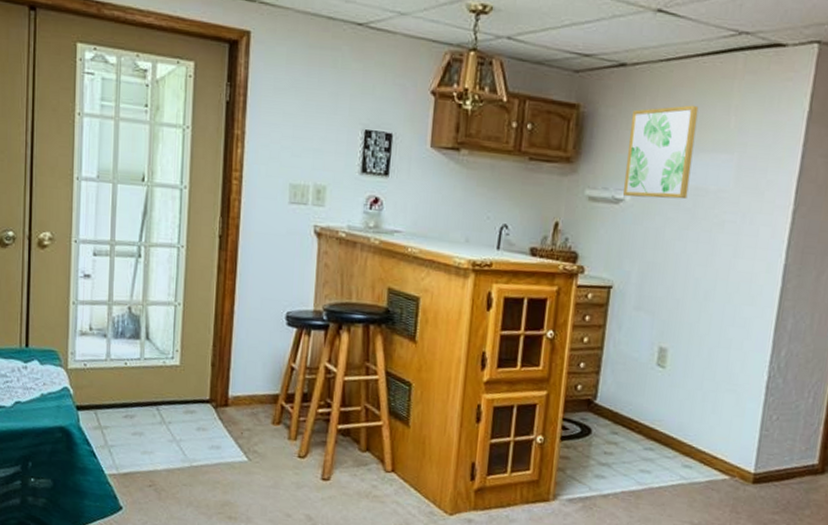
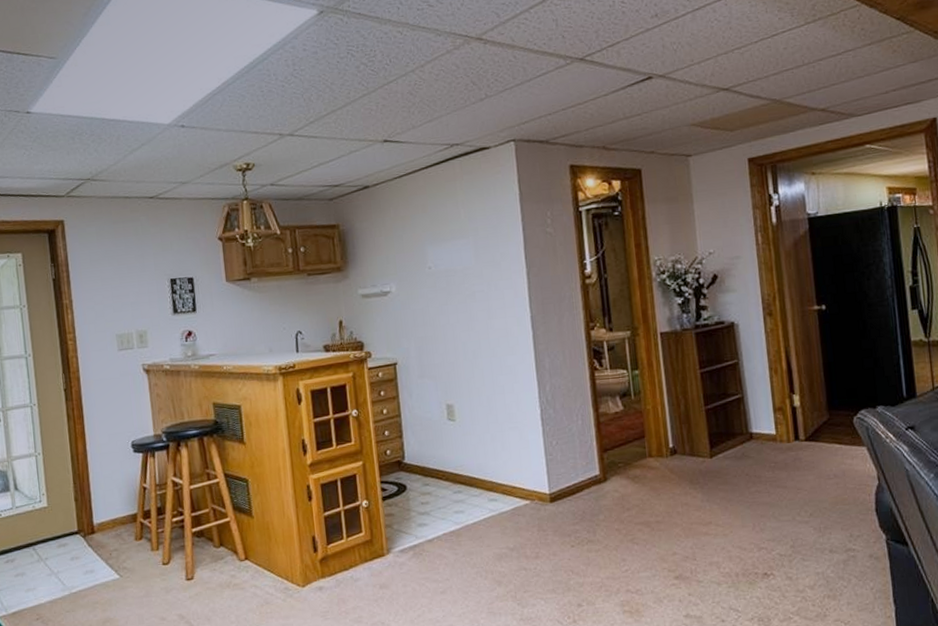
wall art: present [623,105,699,199] -> none [381,207,441,289]

